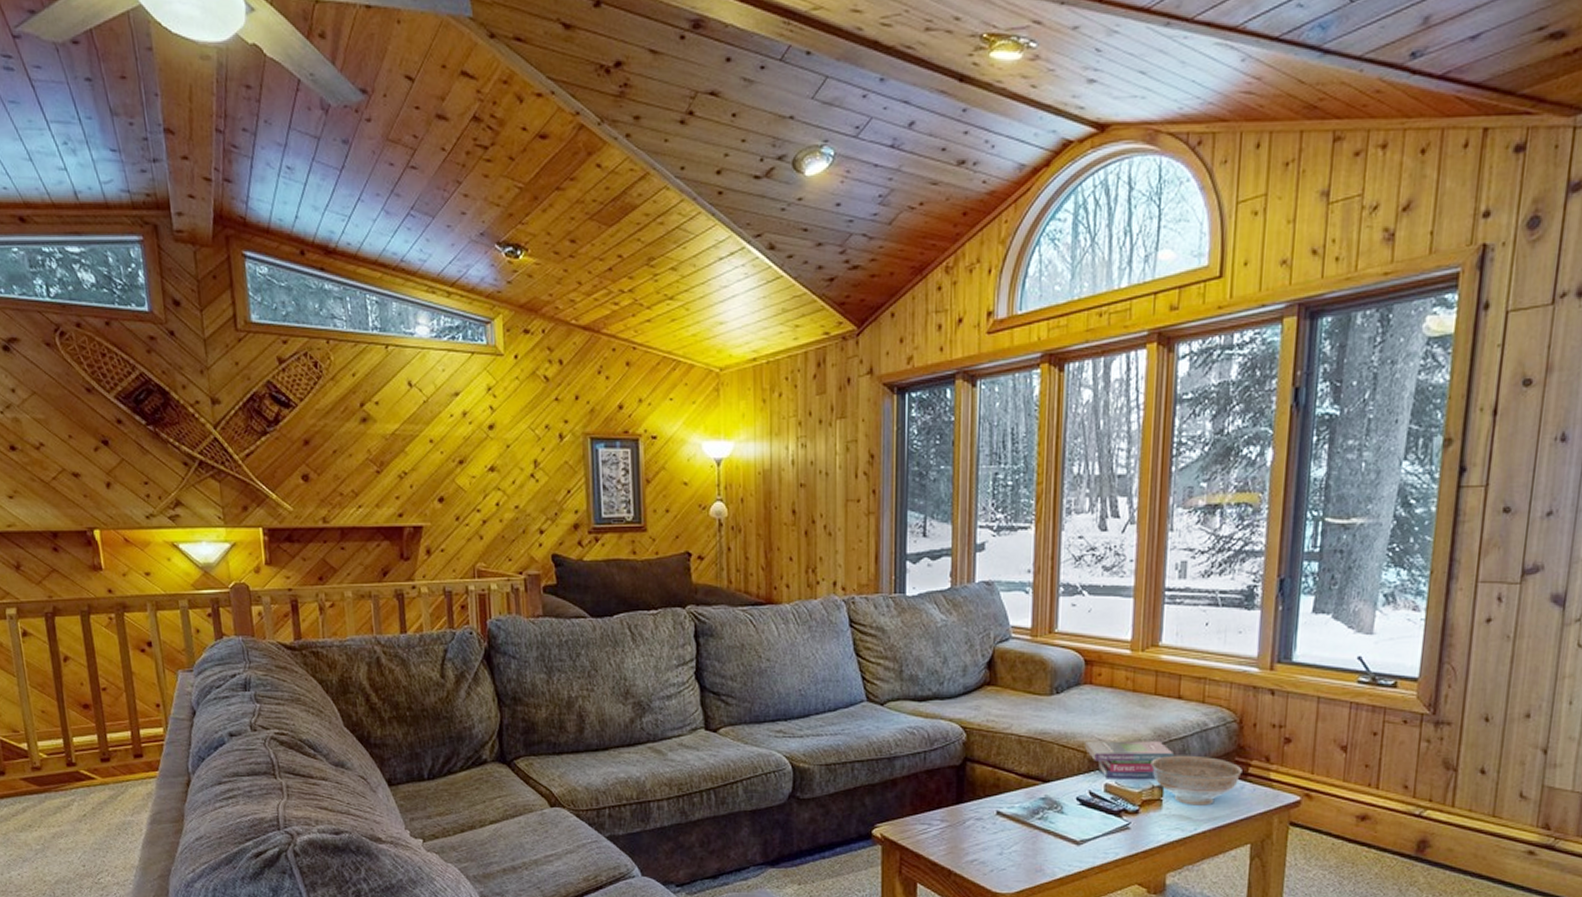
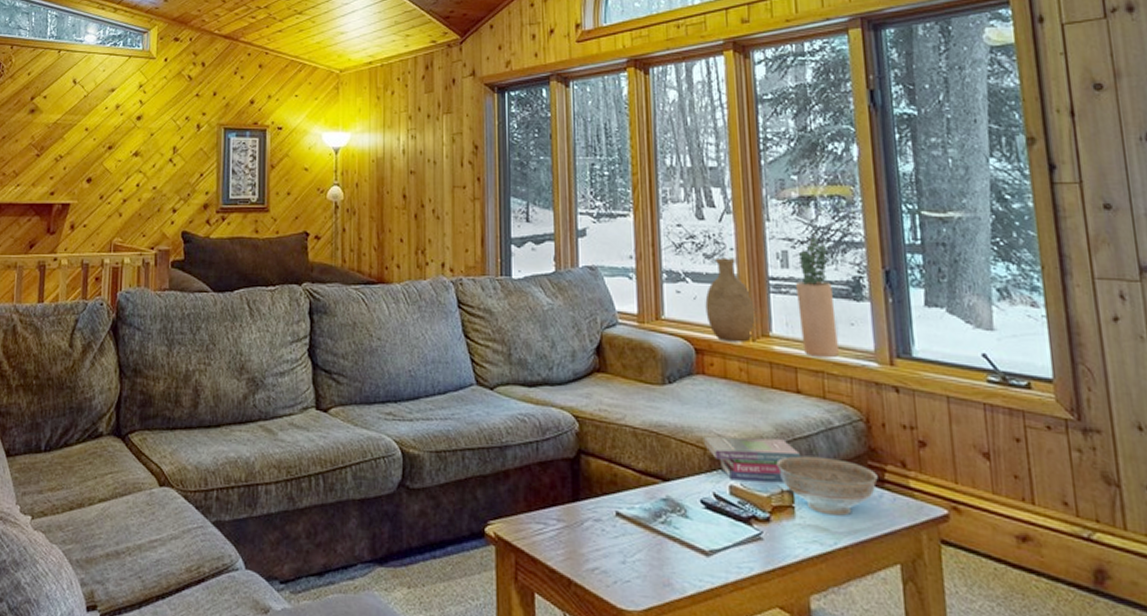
decorative vase: none [1099,569,1149,653] -> present [705,257,757,343]
vase: none [1189,542,1227,665] -> present [796,232,839,359]

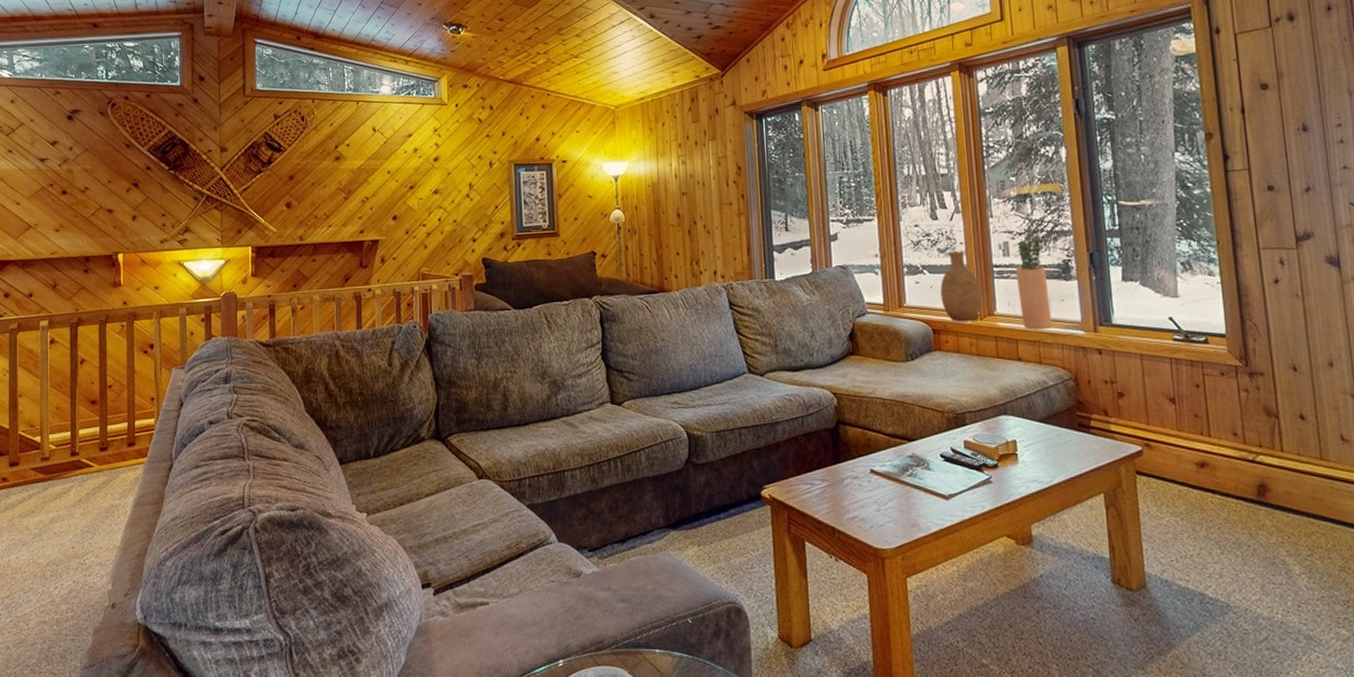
books: present [702,436,801,483] -> none [941,400,1023,436]
decorative bowl: present [776,455,878,516] -> none [1002,411,1085,459]

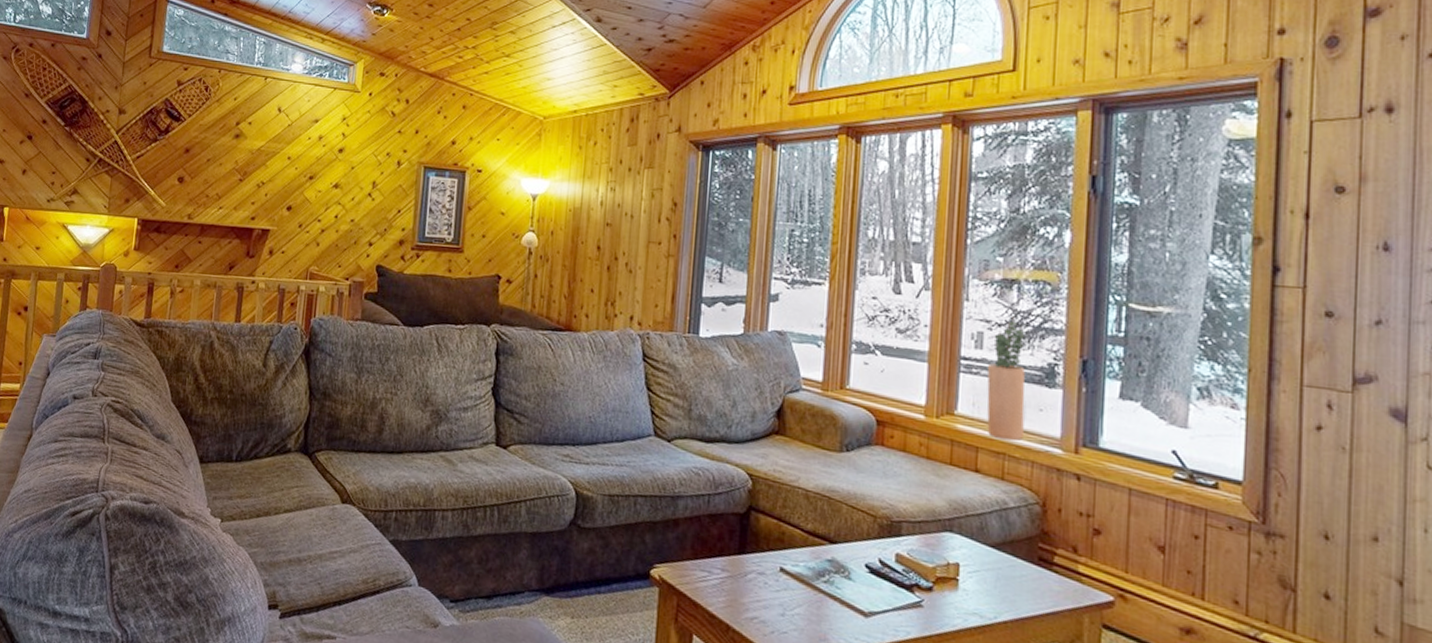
decorative vase: present [940,251,984,322] -> none [891,333,944,419]

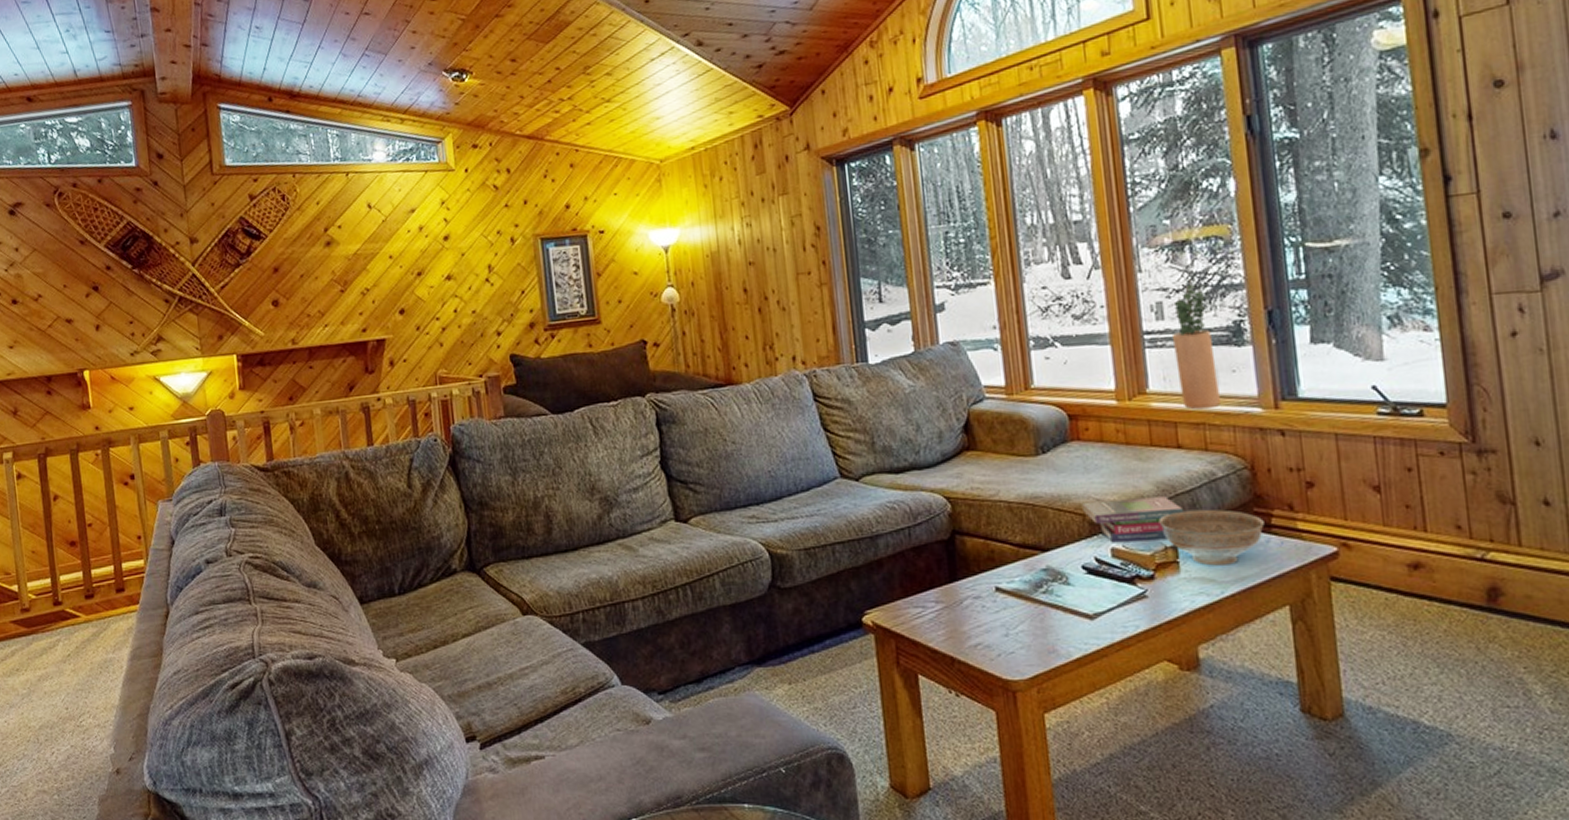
books: none [874,504,972,556] -> present [1081,496,1185,543]
decorative bowl: none [945,531,1047,593] -> present [1158,509,1265,566]

